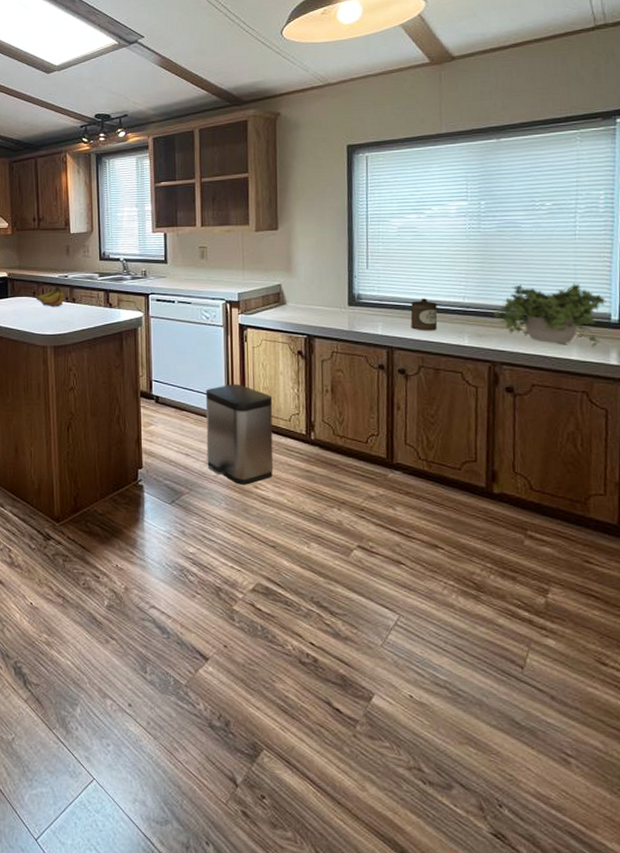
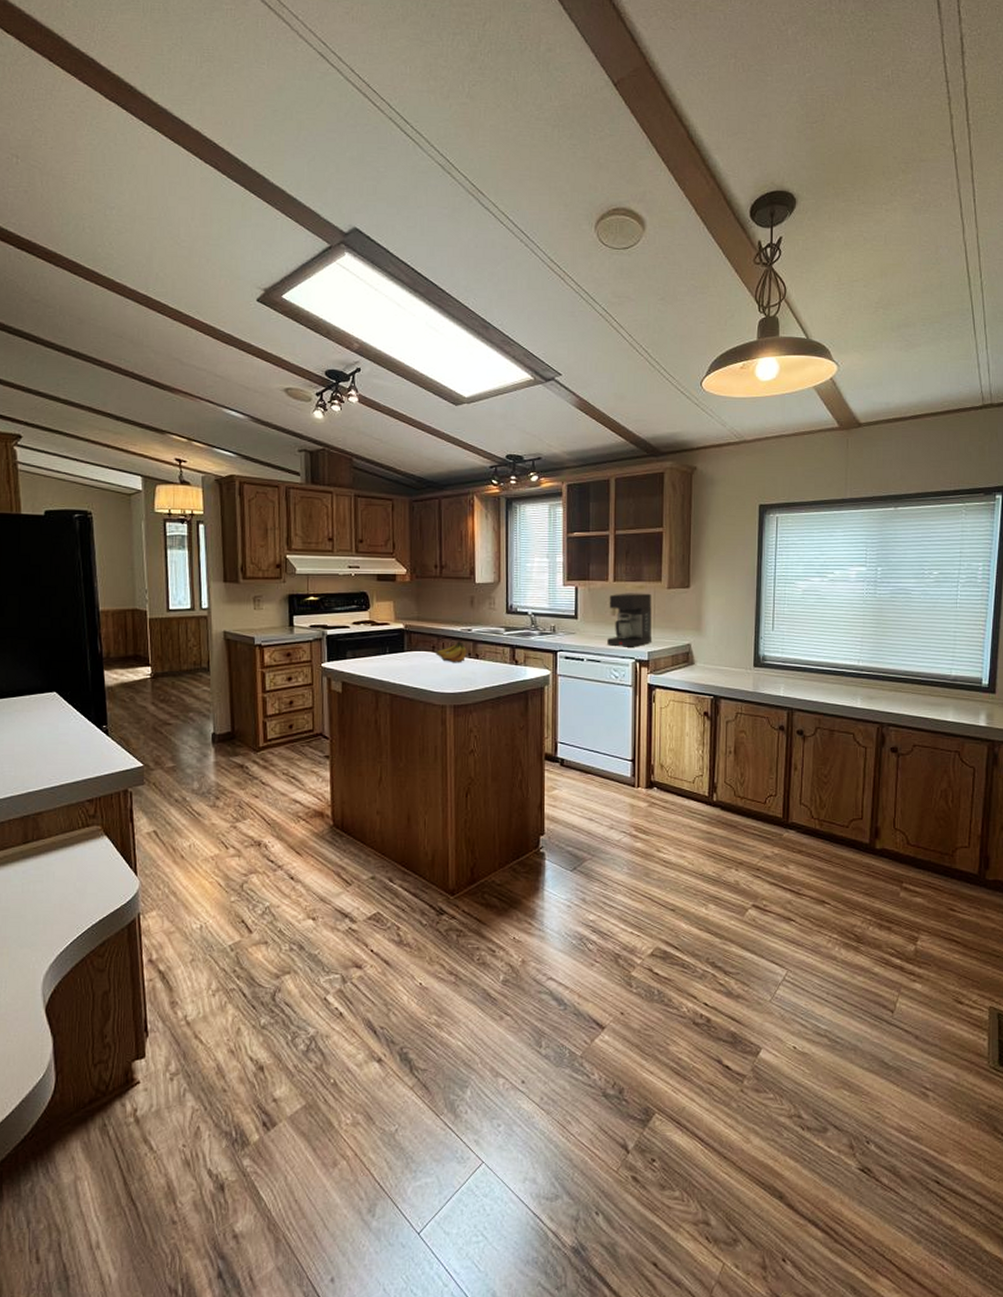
coffee maker: none [197,236,242,289] -> present [607,593,653,647]
pedal bin: present [205,384,274,485] -> none [610,745,678,849]
canister: present [410,298,438,331] -> none [810,661,835,693]
potted plant: present [493,282,606,348] -> none [884,648,979,711]

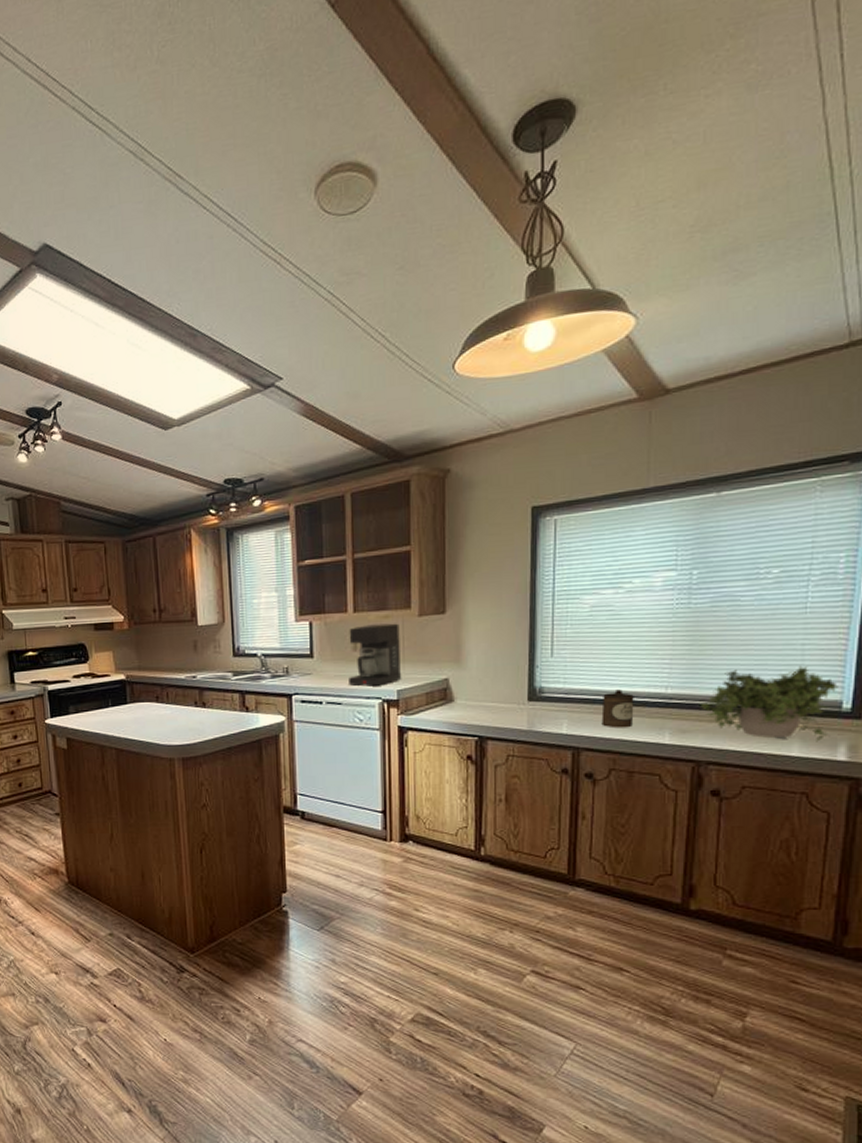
fruit: present [435,642,467,663] -> none [159,690,193,714]
canister: none [810,661,835,693] -> present [601,689,634,729]
potted plant: none [884,648,979,711] -> present [701,665,838,742]

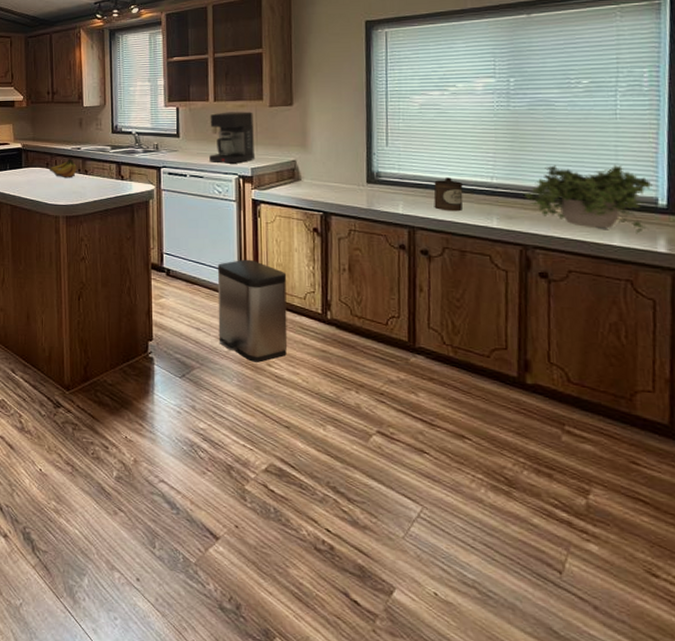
fruit: none [159,690,193,714] -> present [49,159,77,178]
pedal bin: none [358,795,437,908] -> present [217,259,288,363]

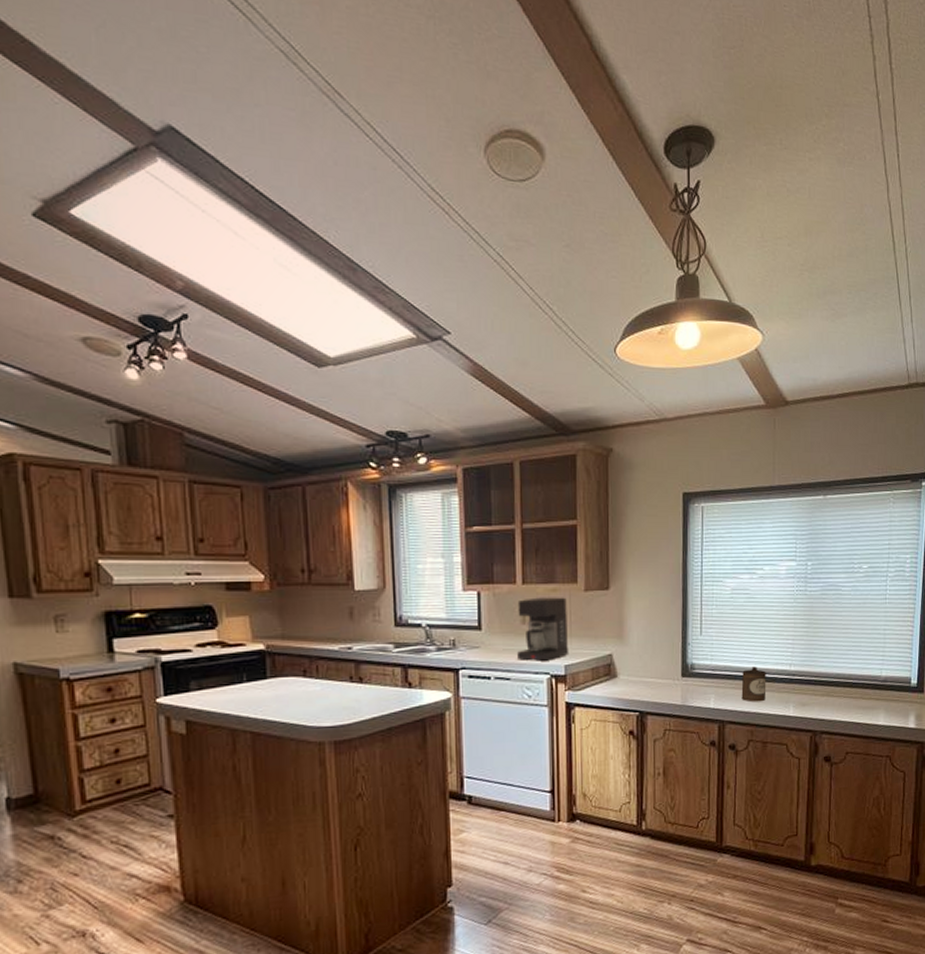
fruit: present [49,159,77,178] -> none [307,663,348,690]
pedal bin: present [217,259,288,363] -> none [527,773,603,891]
potted plant: present [524,164,653,234] -> none [816,647,908,713]

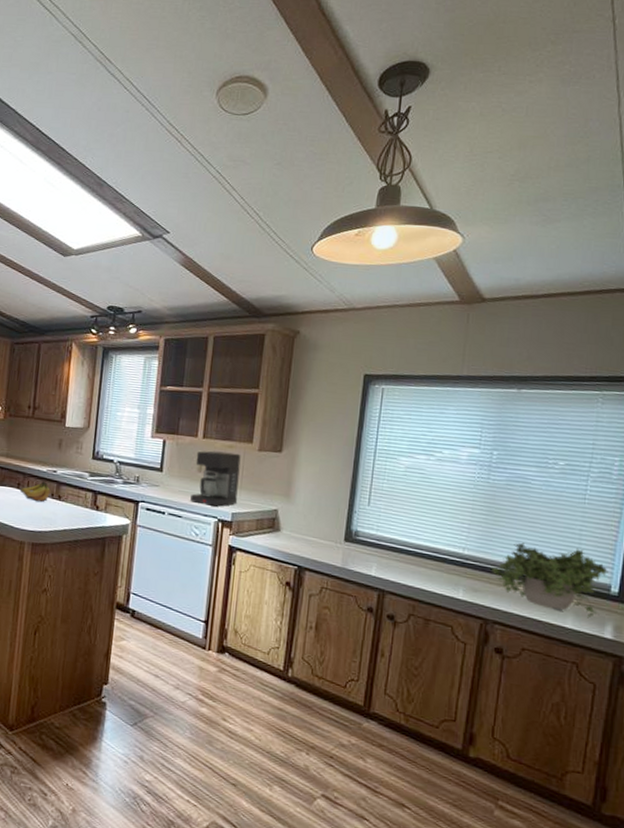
fruit: none [307,663,348,690] -> present [19,481,51,503]
canister: present [741,666,766,703] -> none [405,543,436,580]
potted plant: none [816,647,908,713] -> present [492,542,608,619]

